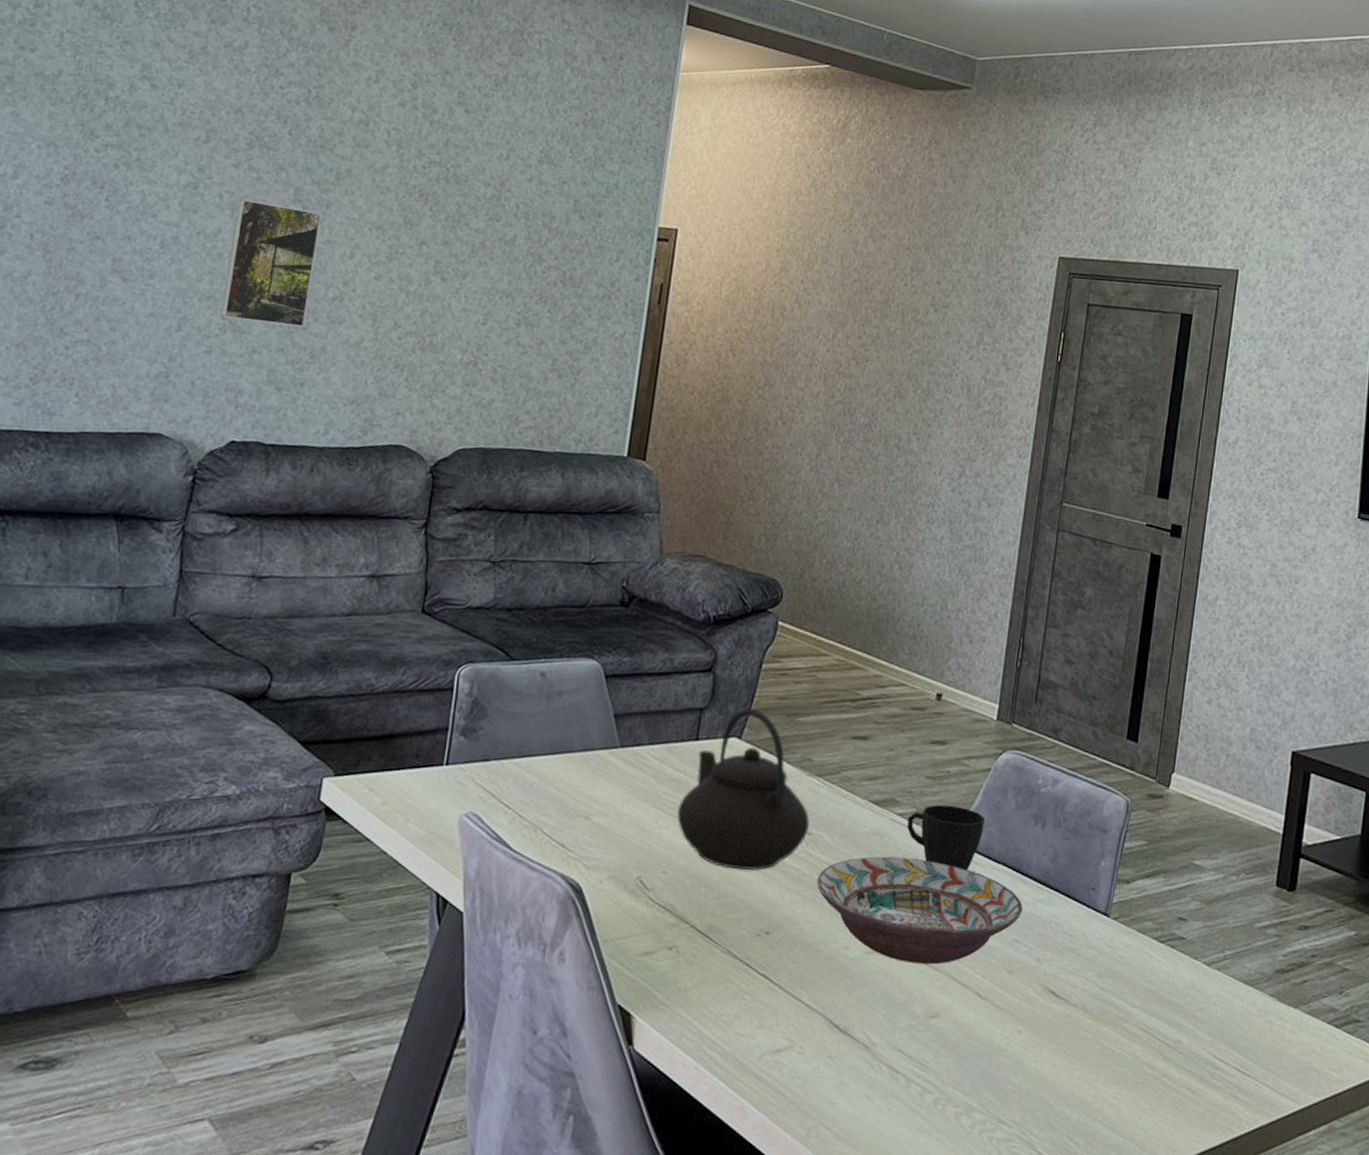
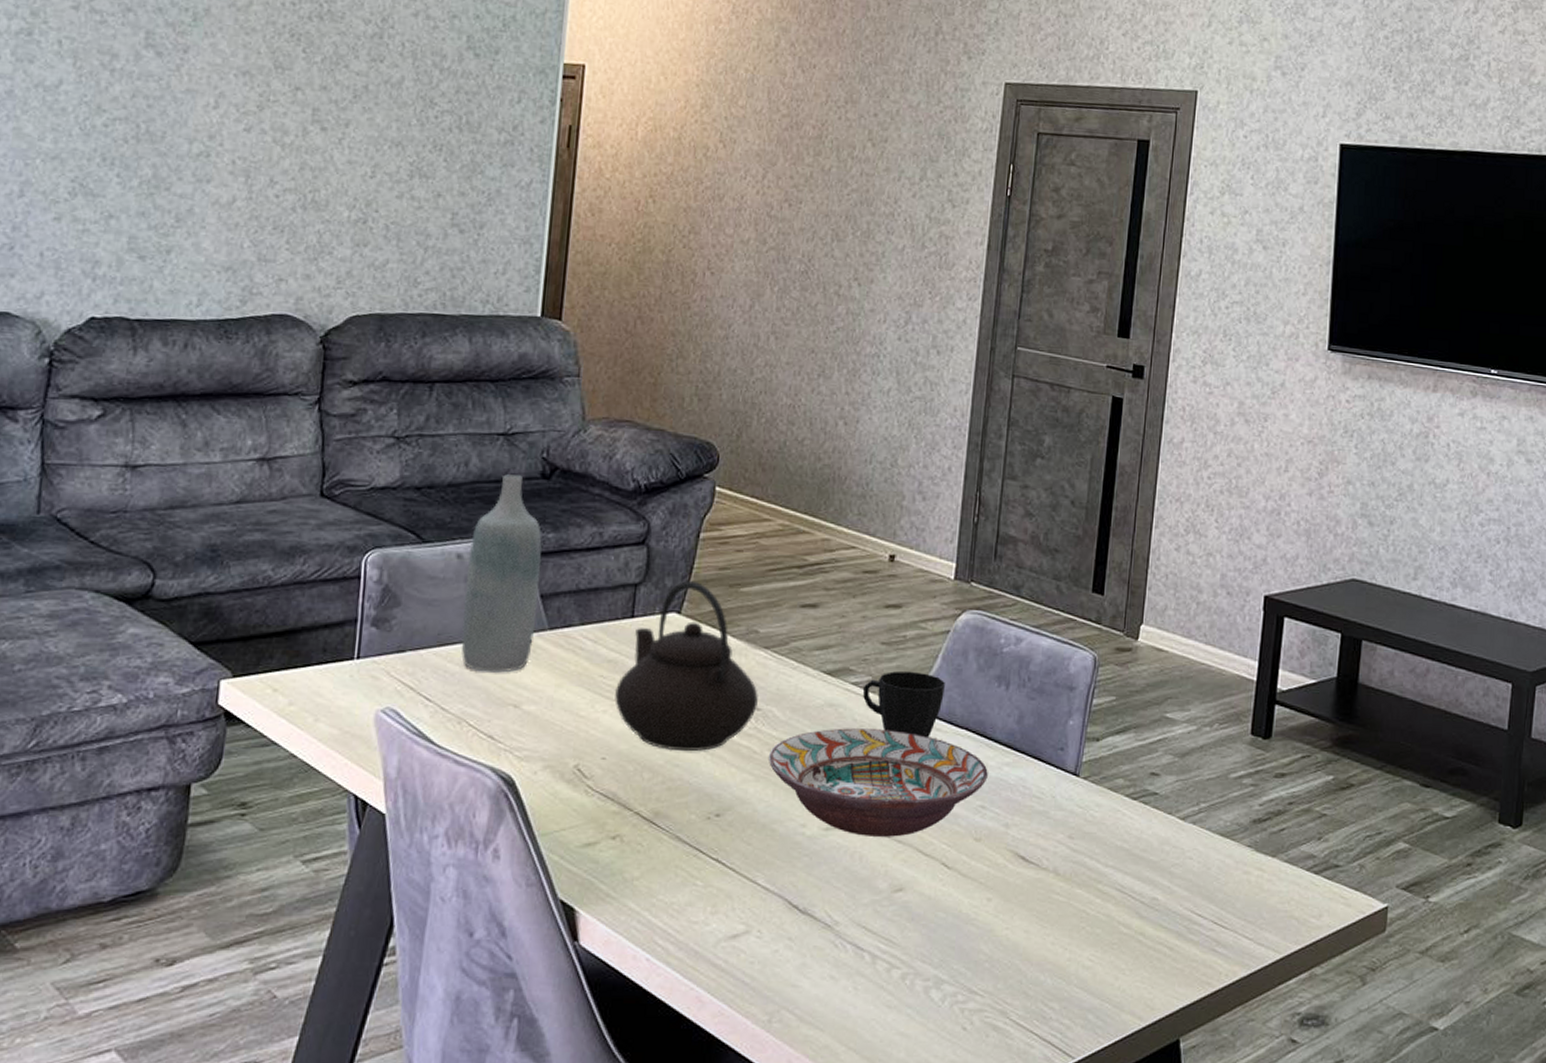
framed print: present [220,198,322,328] -> none [68,45,180,188]
bottle: none [540,600,618,785] -> present [461,474,542,673]

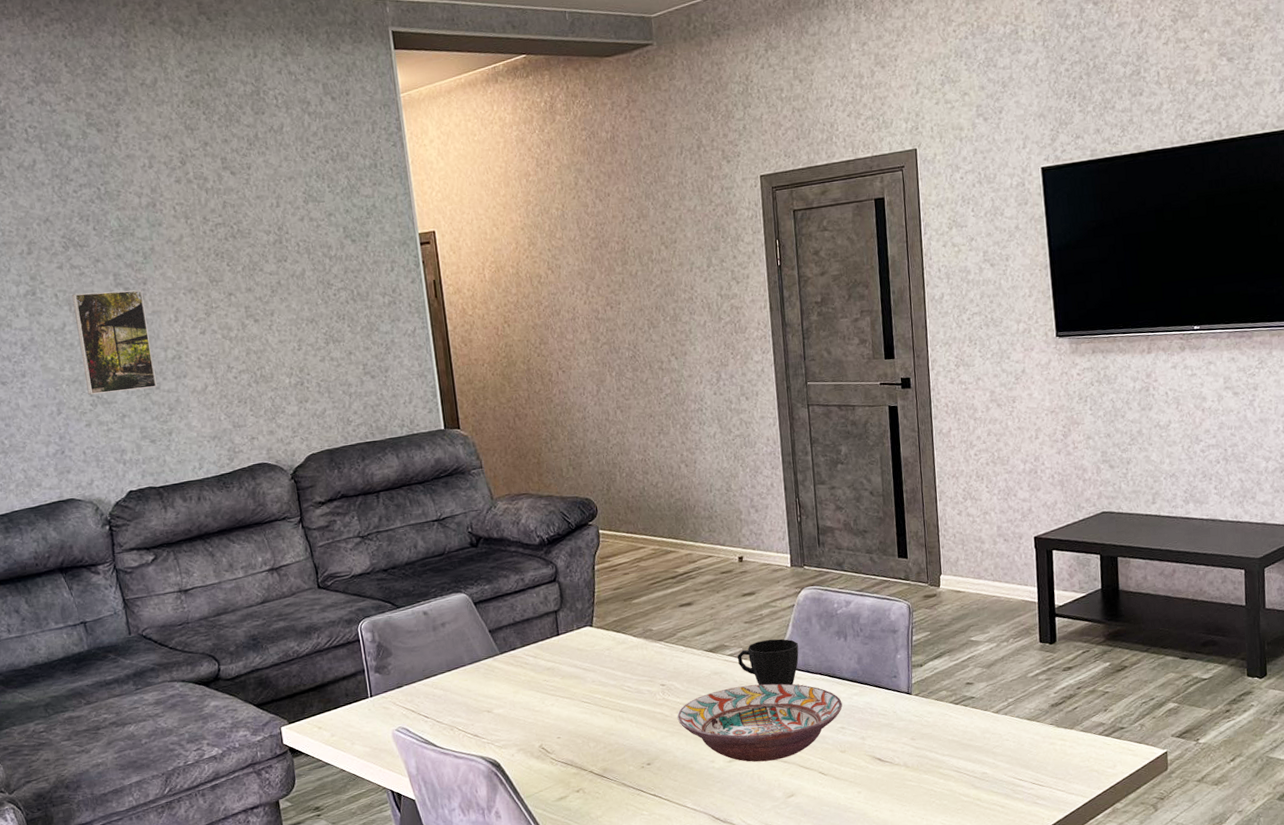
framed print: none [68,45,180,188] -> present [71,289,157,396]
bottle: present [461,474,542,673] -> none [431,548,491,692]
teapot: present [615,580,758,752] -> none [557,601,662,724]

